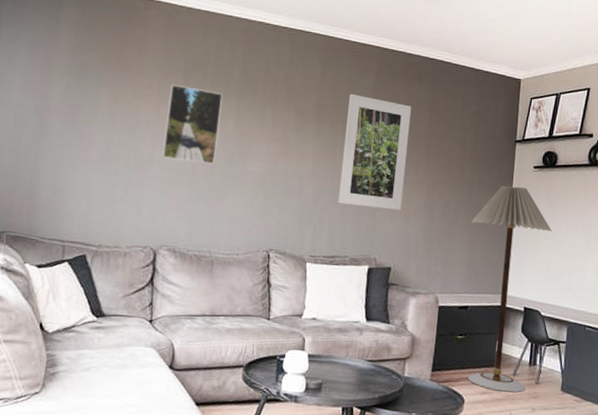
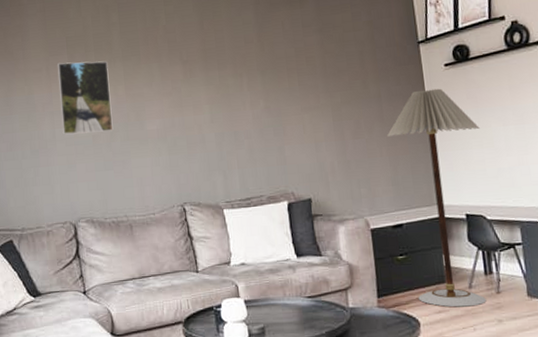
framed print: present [338,93,412,210] -> none [231,31,309,145]

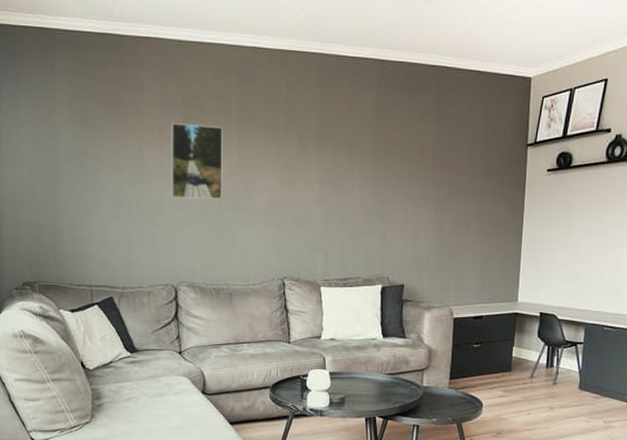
floor lamp: present [387,88,487,307] -> none [483,192,568,394]

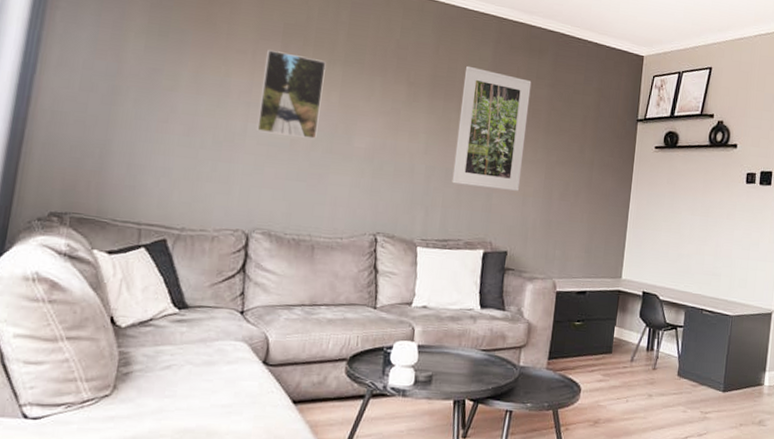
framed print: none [347,112,416,228] -> present [452,65,532,191]

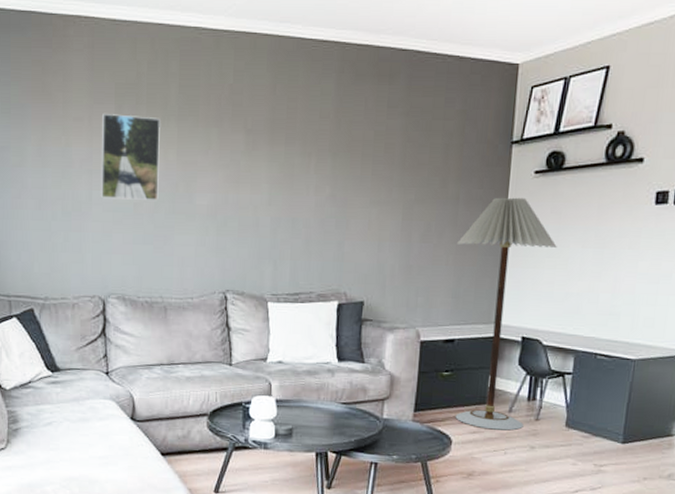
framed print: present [452,65,532,191] -> none [299,103,382,236]
floor lamp: none [584,166,672,379] -> present [455,197,557,431]

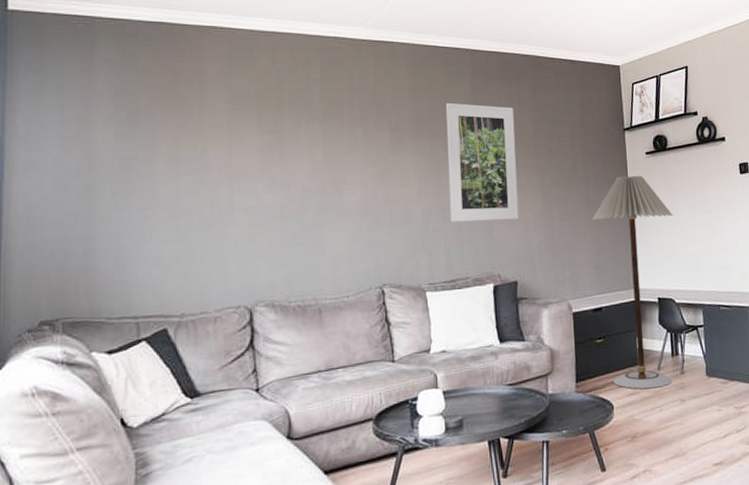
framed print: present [100,114,160,200] -> none [241,118,306,203]
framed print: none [299,103,382,236] -> present [445,102,519,222]

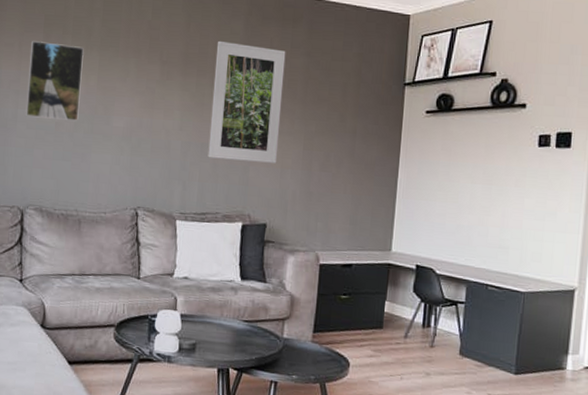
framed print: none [241,118,306,203] -> present [25,41,84,121]
floor lamp: present [592,175,673,389] -> none [353,133,448,356]

